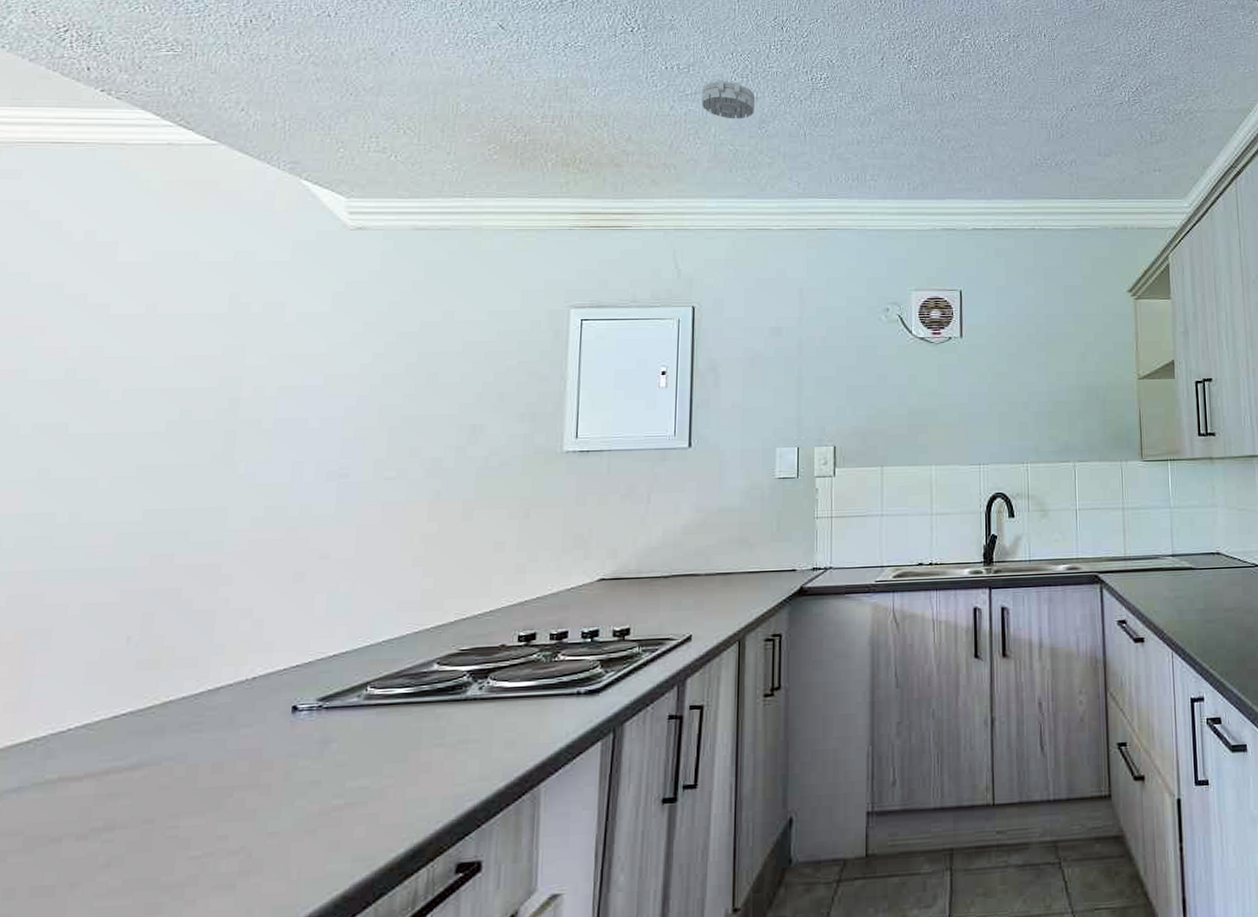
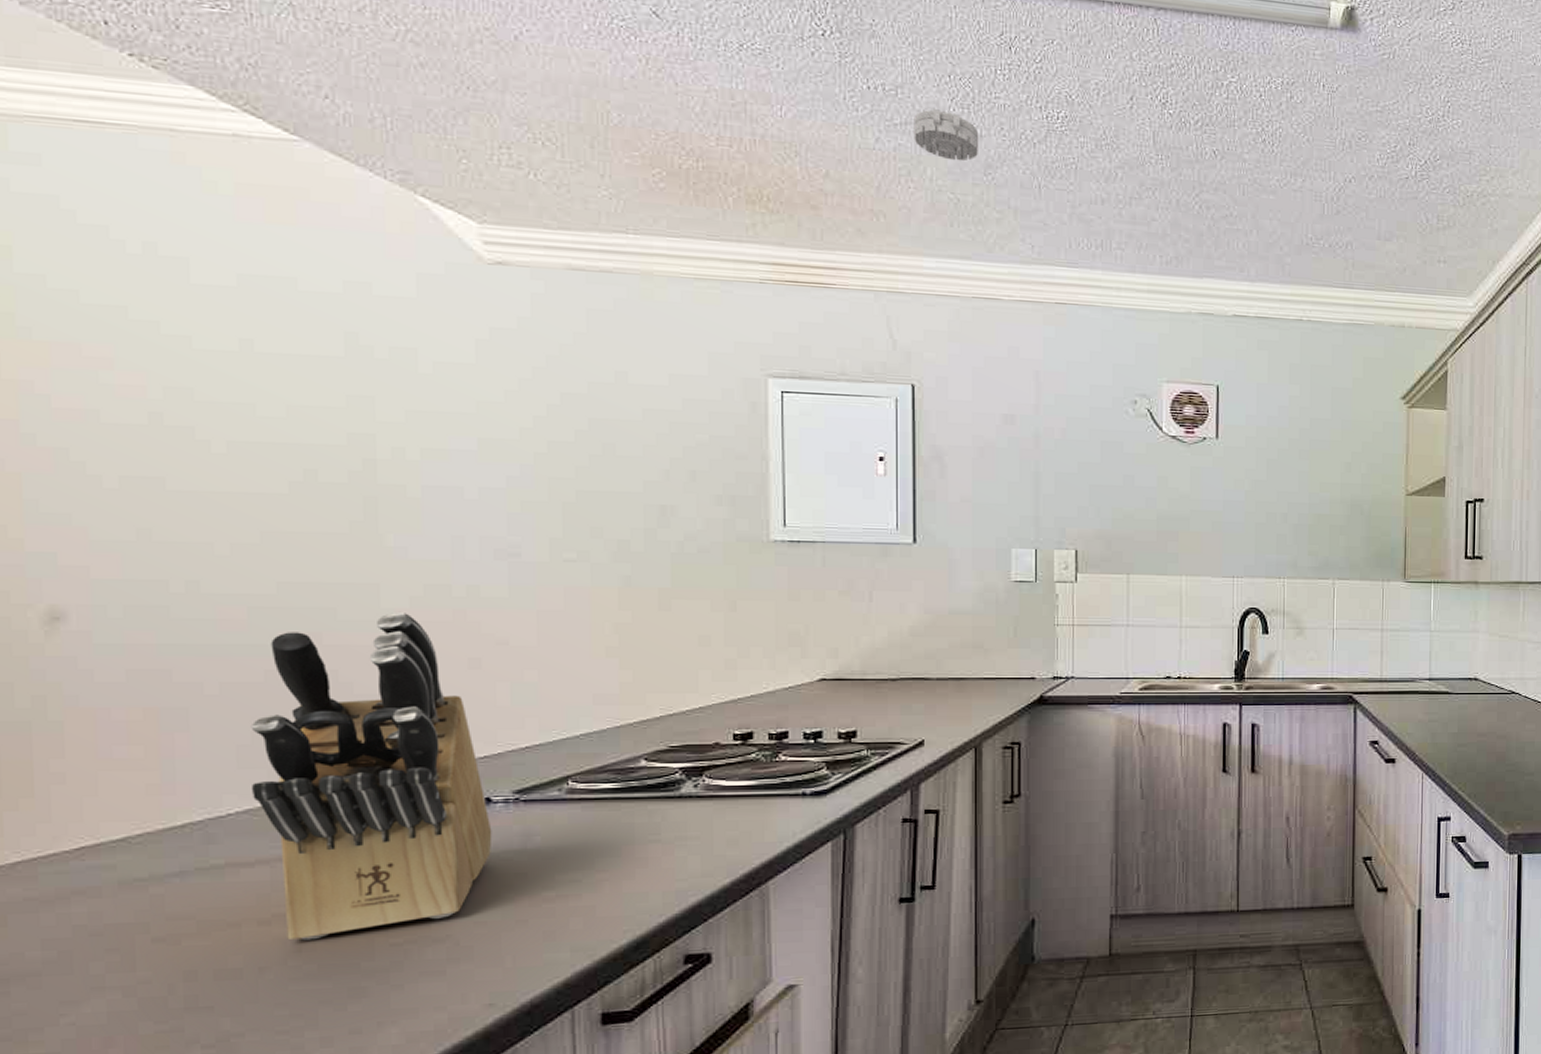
knife block: none [92,531,295,855] -> present [250,611,492,940]

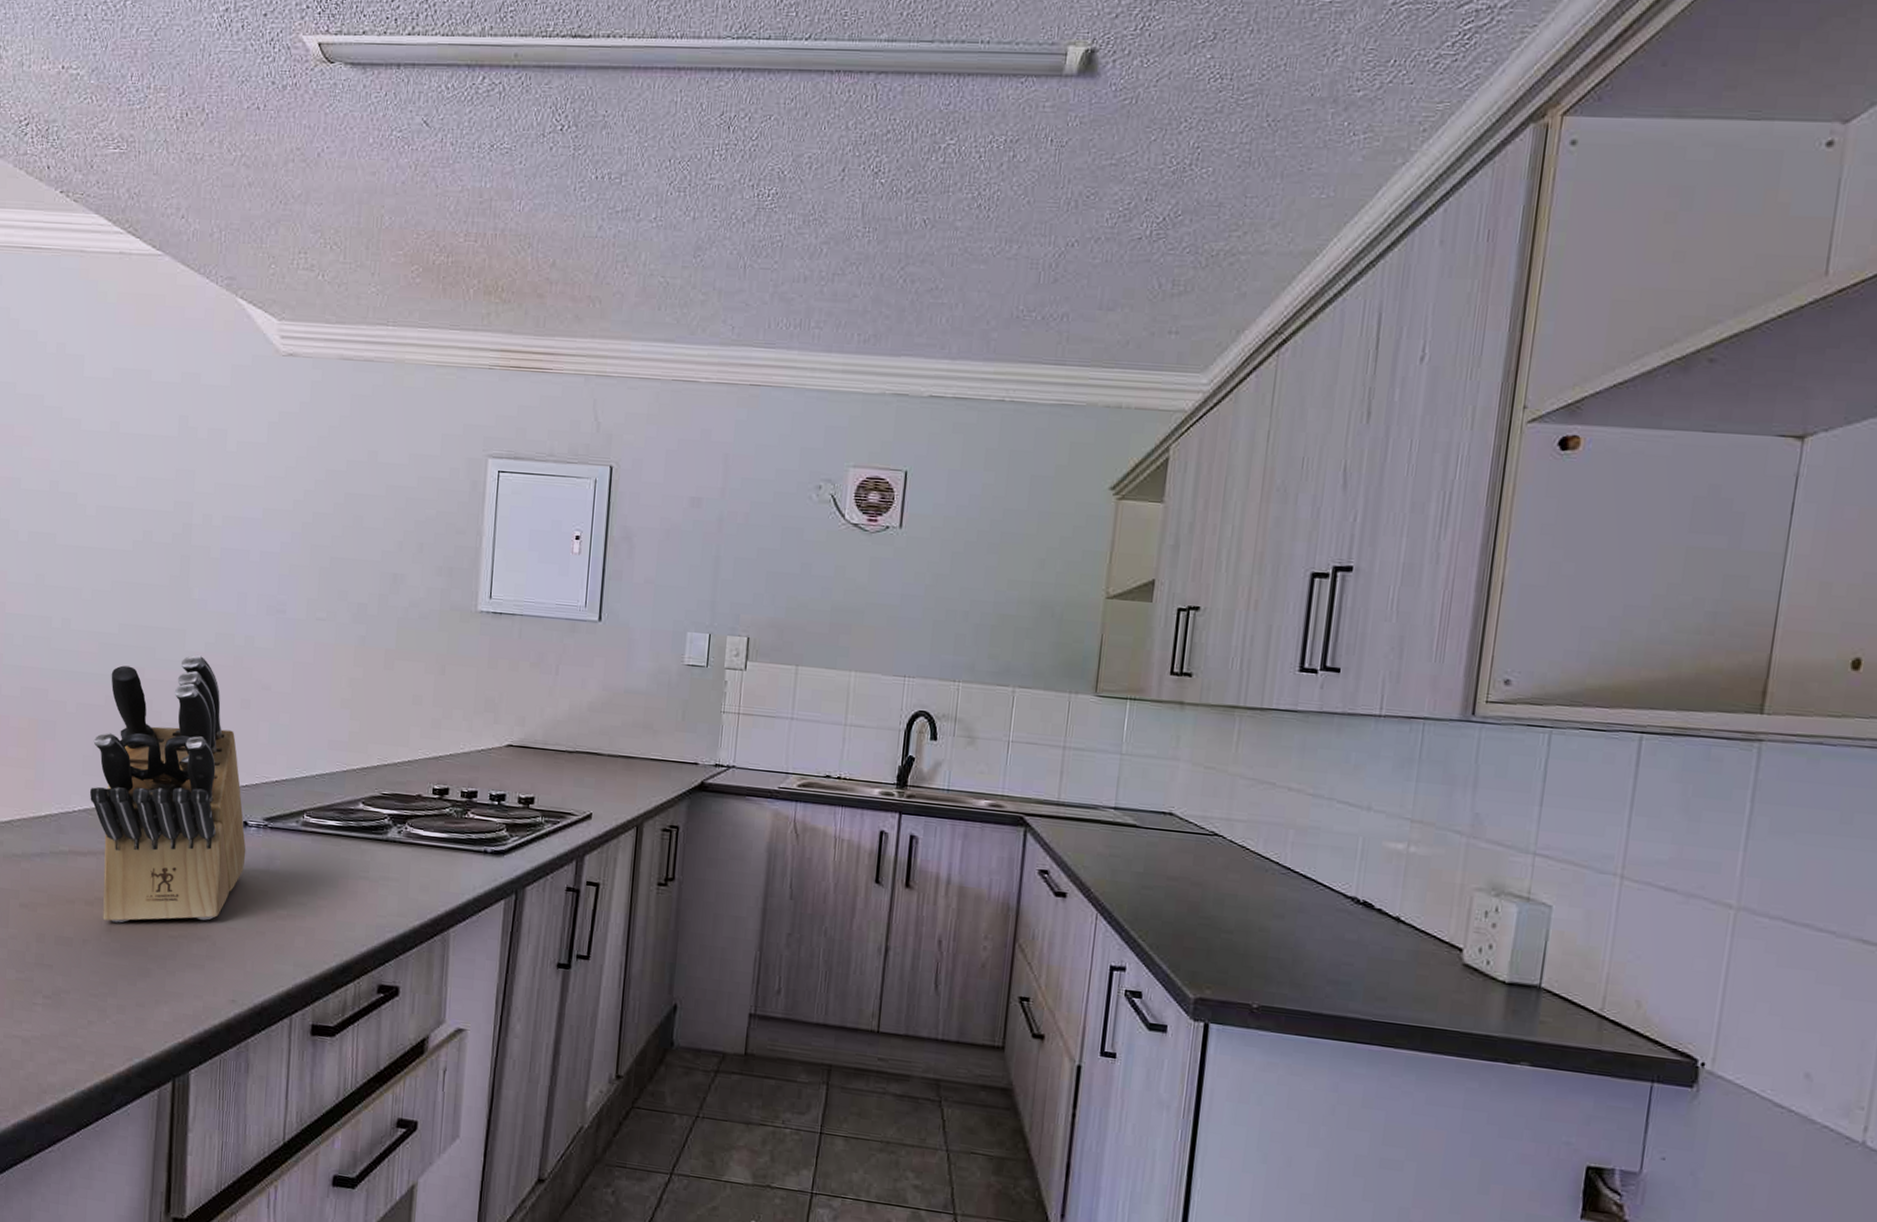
smoke detector: present [914,109,979,162] -> none [632,194,693,245]

